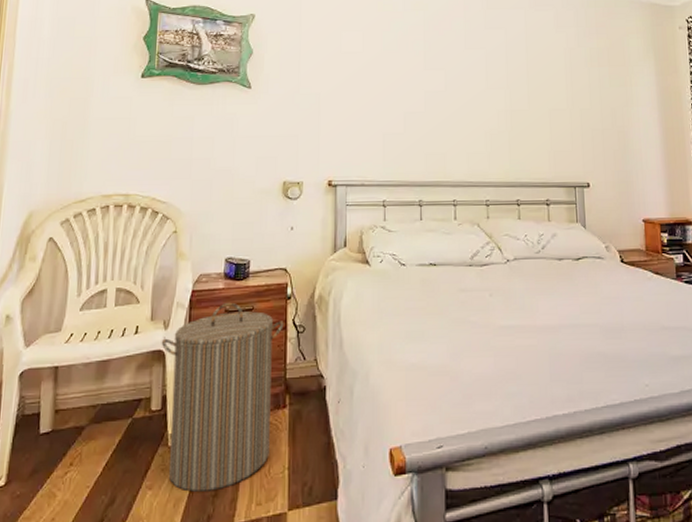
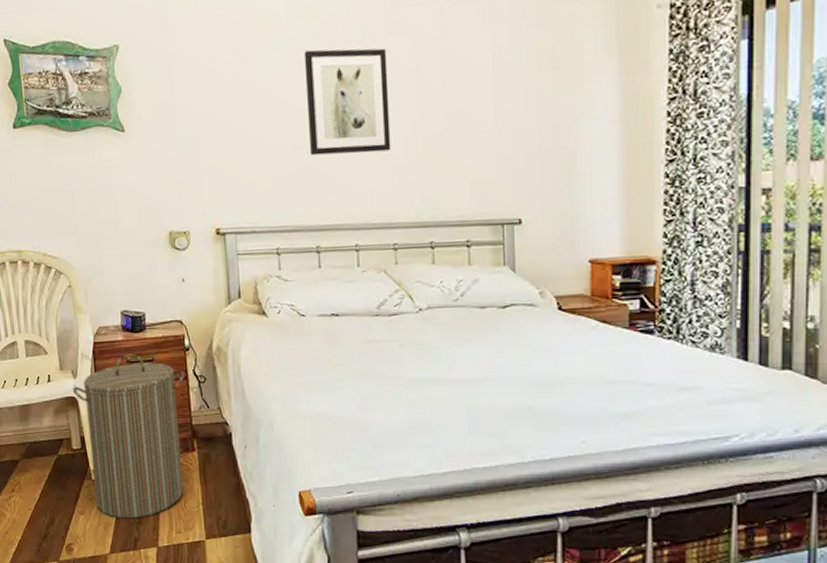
wall art: none [416,34,486,121] -> present [303,48,391,156]

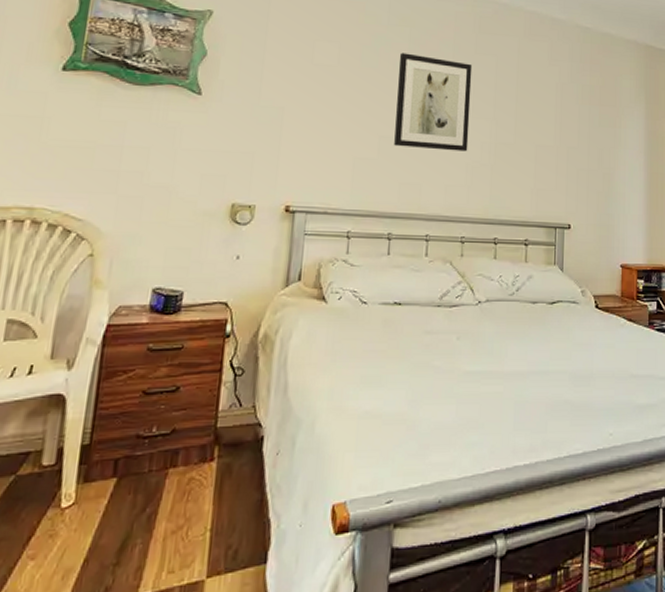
laundry hamper: present [72,353,185,519] -> none [58,339,219,561]

